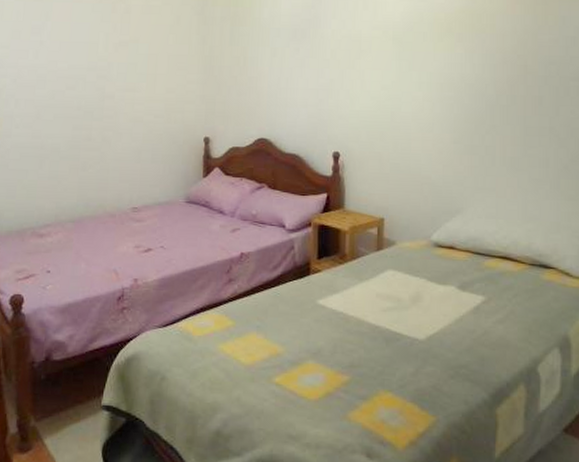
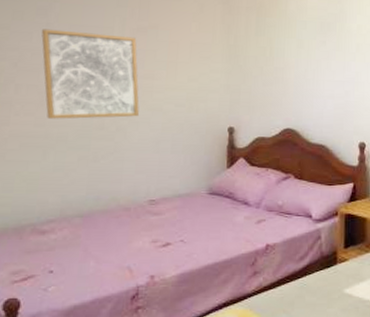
wall art: none [36,46,122,131] -> present [41,29,139,119]

